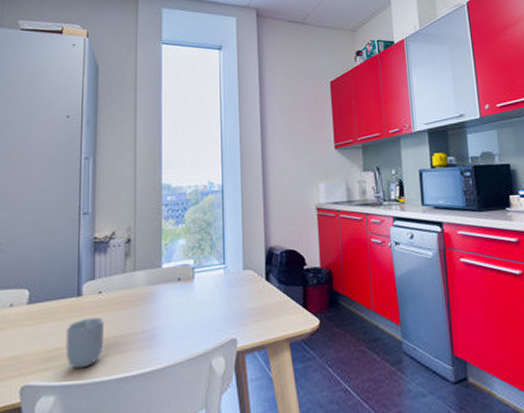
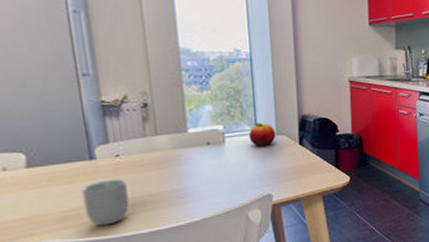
fruit: none [216,256,243,282] -> present [248,122,276,146]

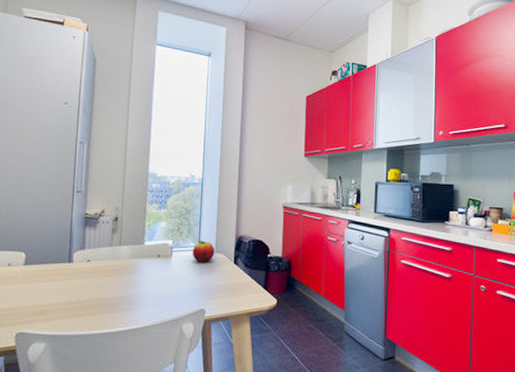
cup: present [81,179,130,226] -> none [56,281,91,322]

